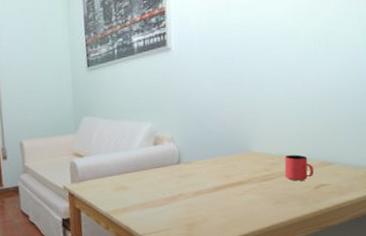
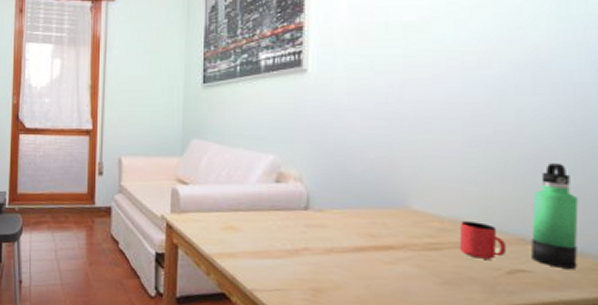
thermos bottle: none [328,105,356,179] -> present [531,163,579,269]

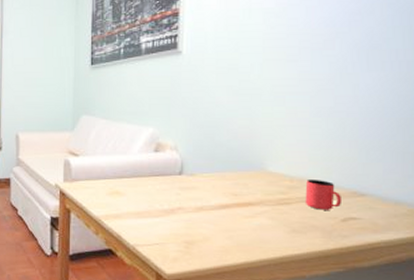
thermos bottle: present [531,163,579,269] -> none [361,129,399,215]

